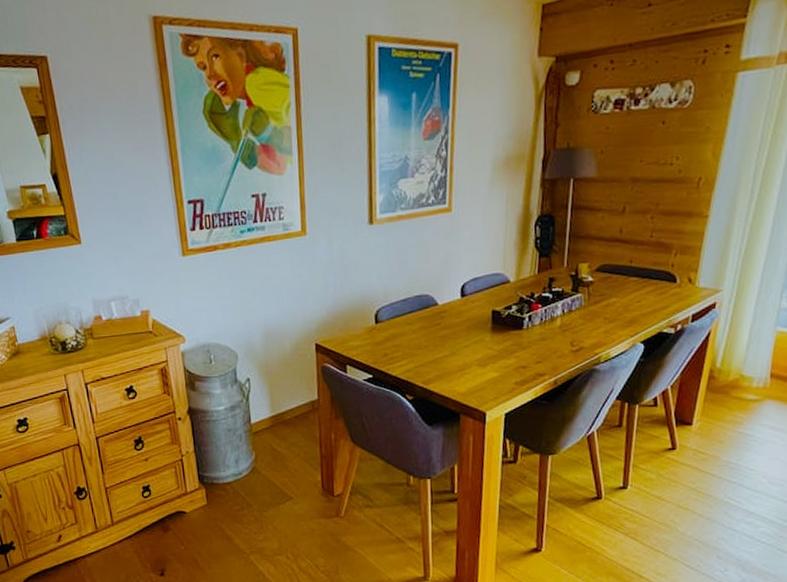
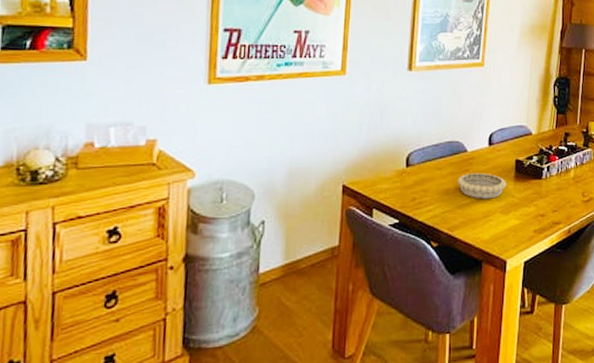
decorative bowl: none [429,326,483,353] -> present [457,173,507,199]

